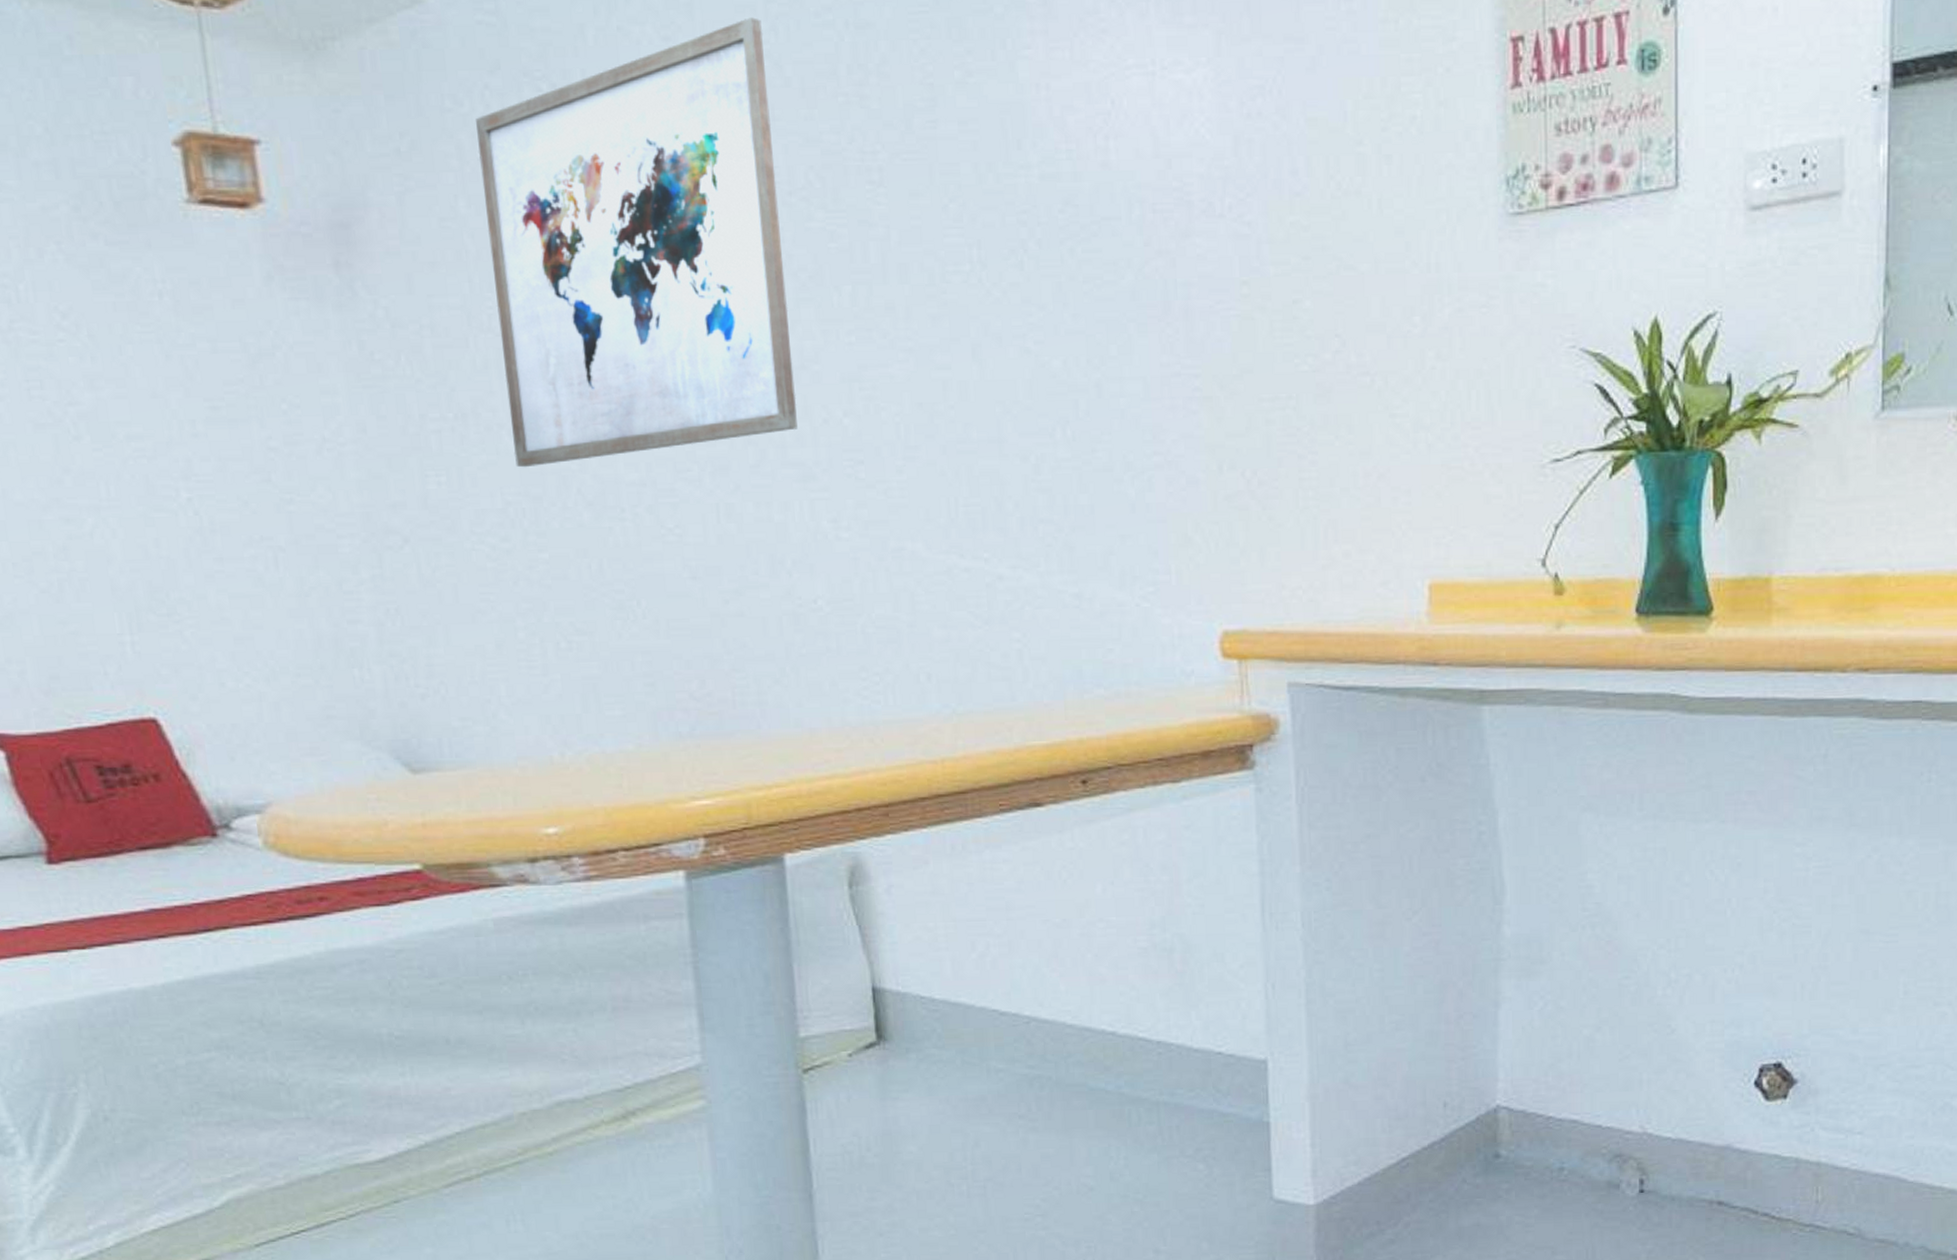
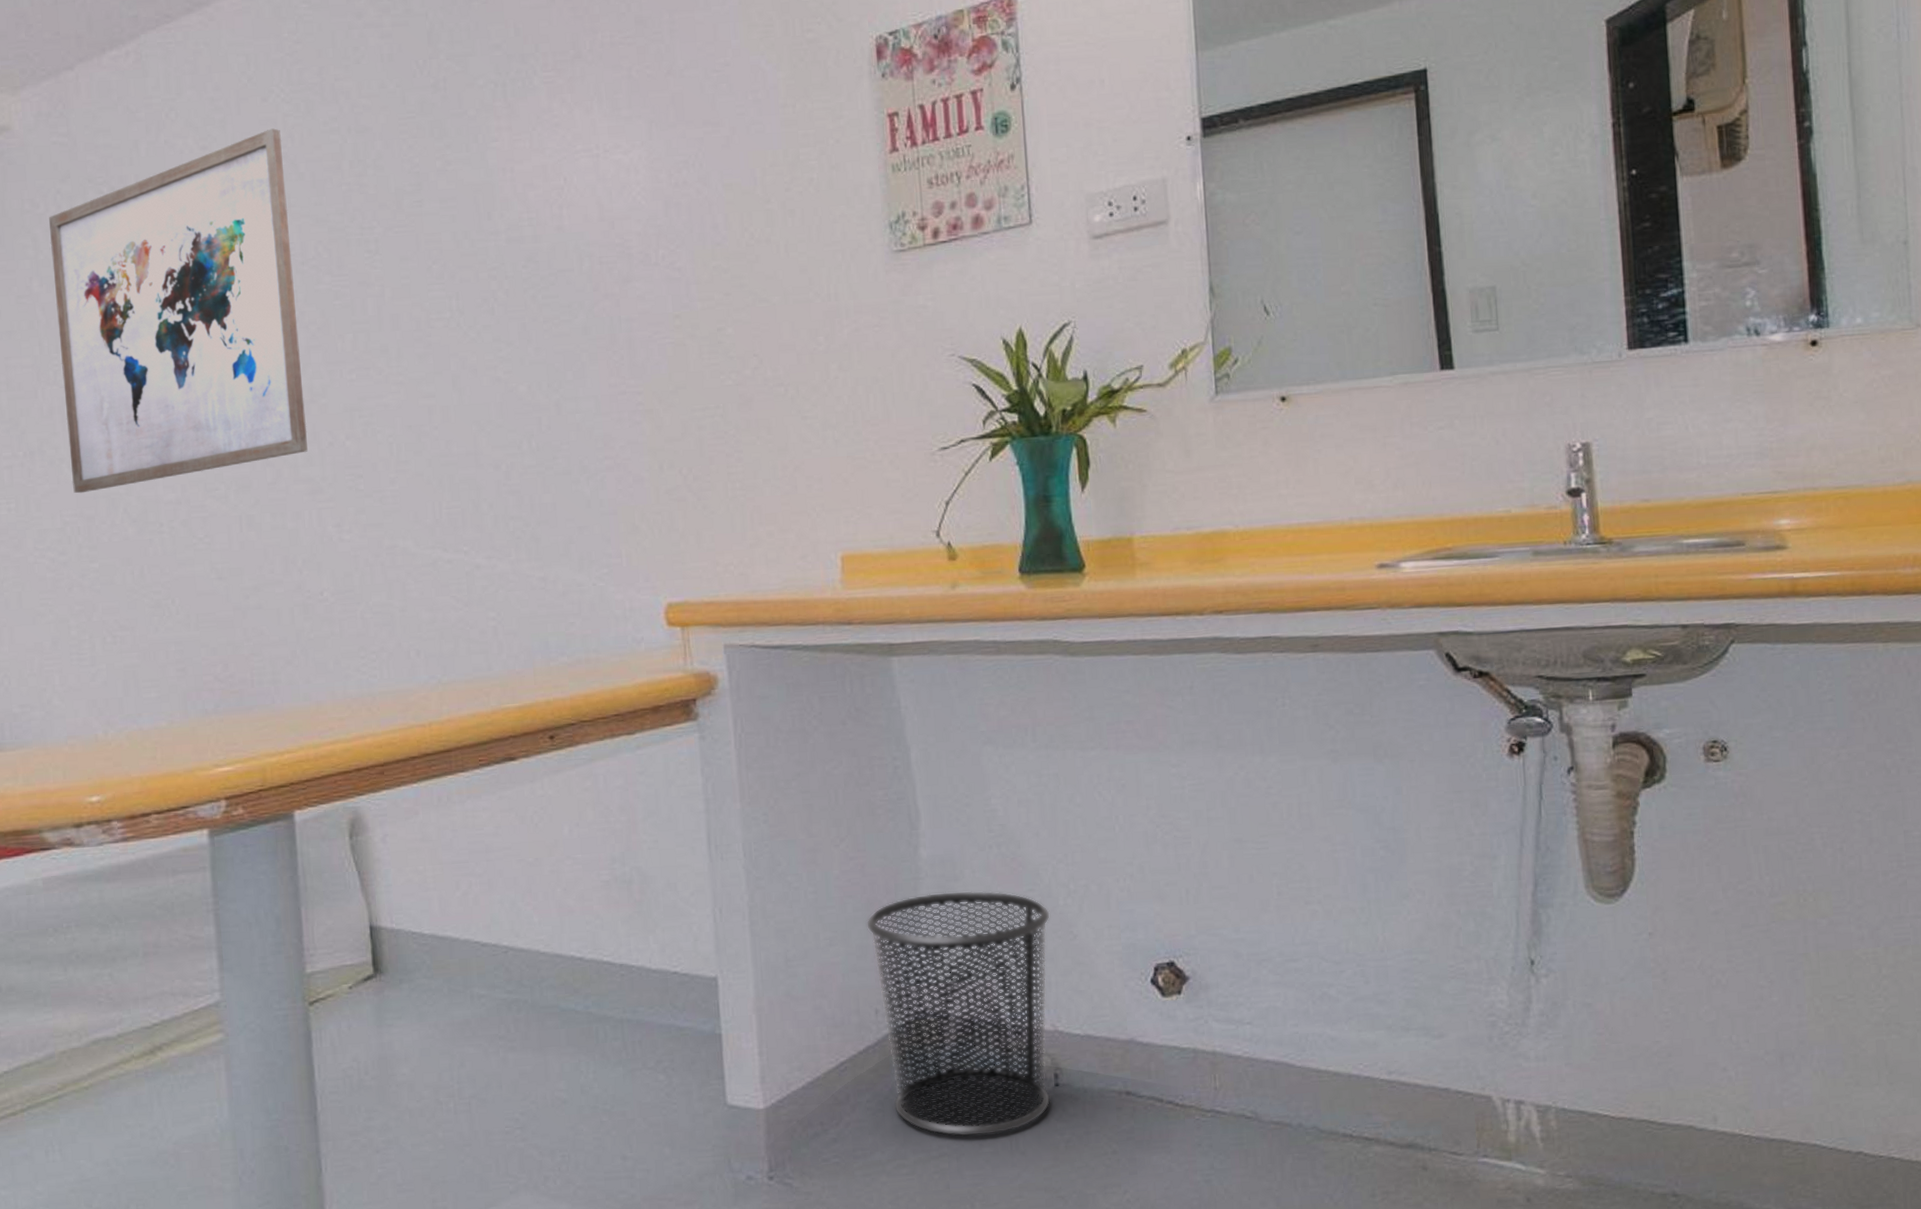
waste bin: none [1439,975,1646,1243] -> present [866,891,1050,1137]

